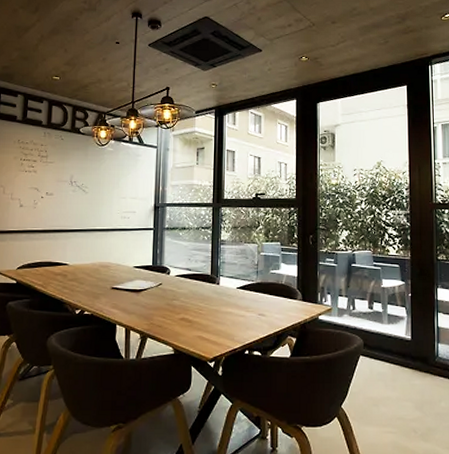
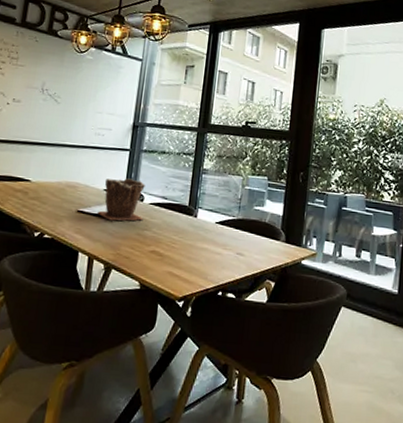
plant pot: none [130,255,171,294] -> present [97,178,145,221]

